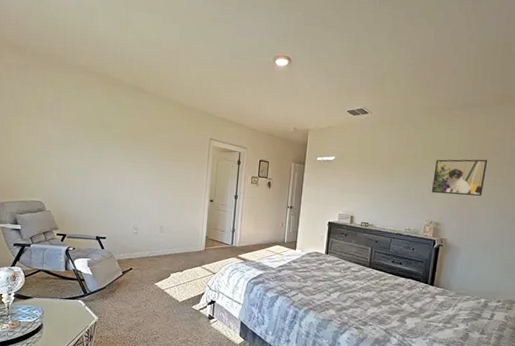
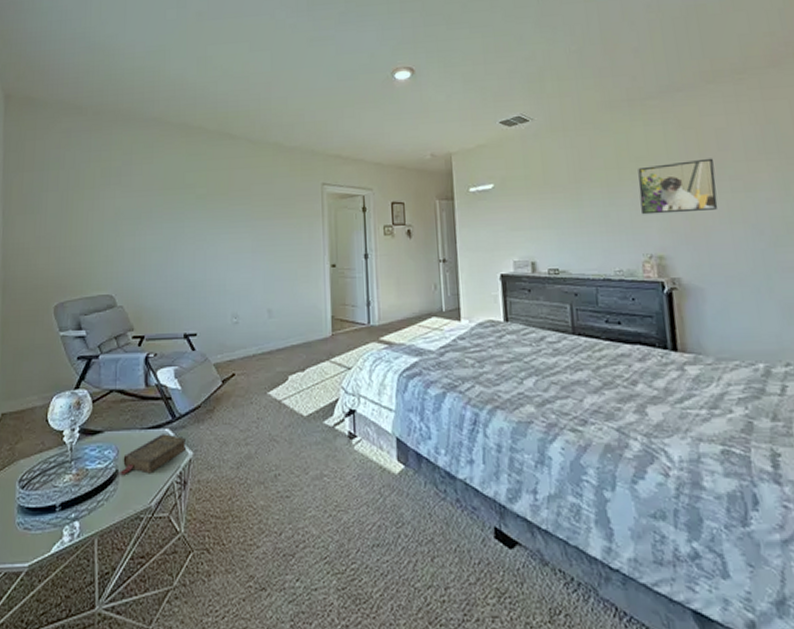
book: none [42,303,94,329] -> present [117,434,187,476]

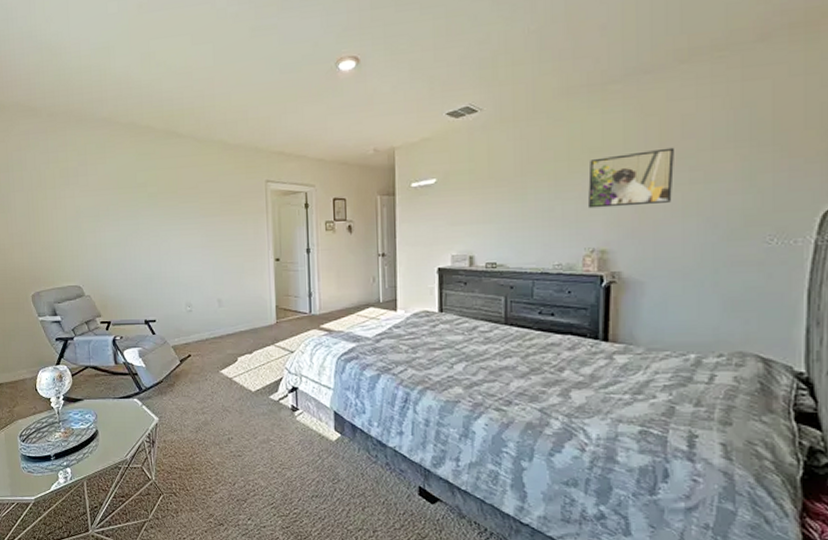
book: present [117,434,187,476] -> none [97,403,153,435]

